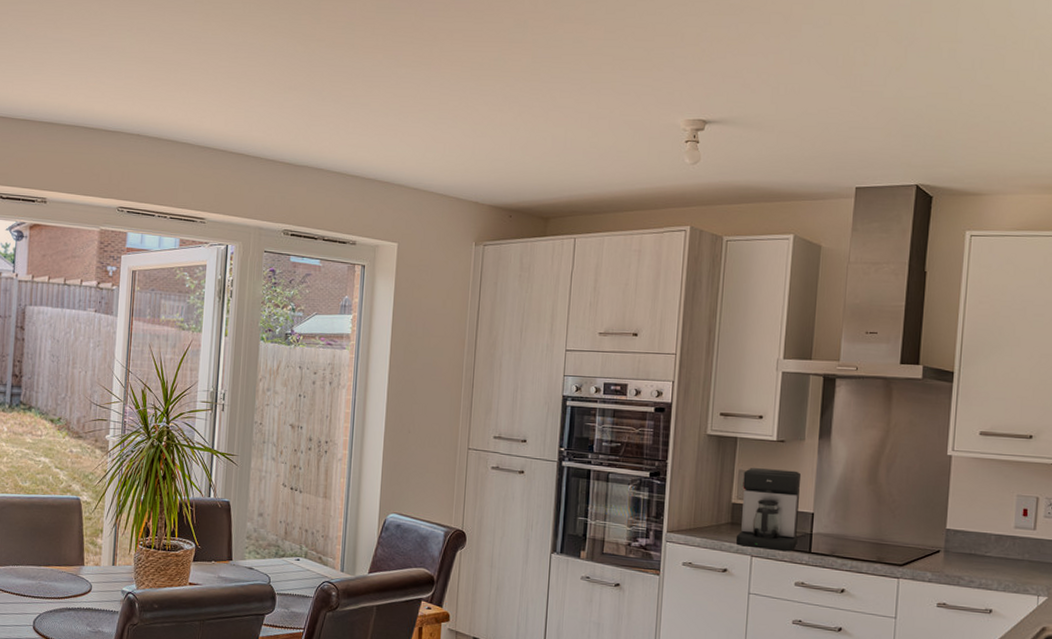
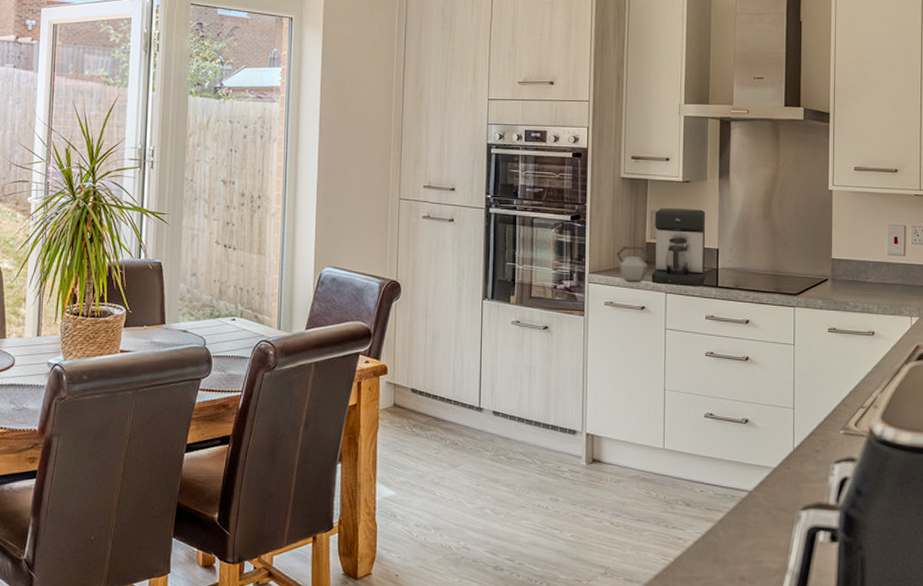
kettle: none [698,506,736,545] -> present [616,247,650,283]

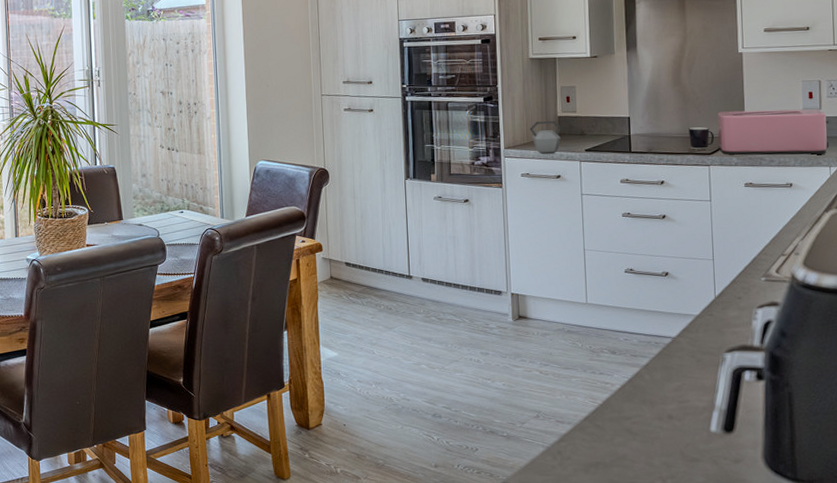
coffee maker: present [651,208,706,287] -> none [565,81,619,155]
mug: none [776,264,801,289] -> present [688,126,715,150]
toaster: none [804,250,912,304] -> present [717,108,830,156]

